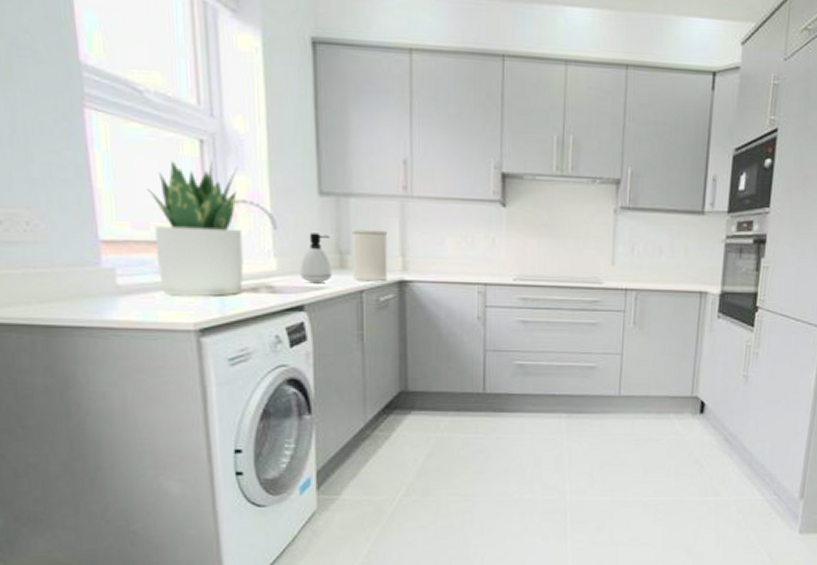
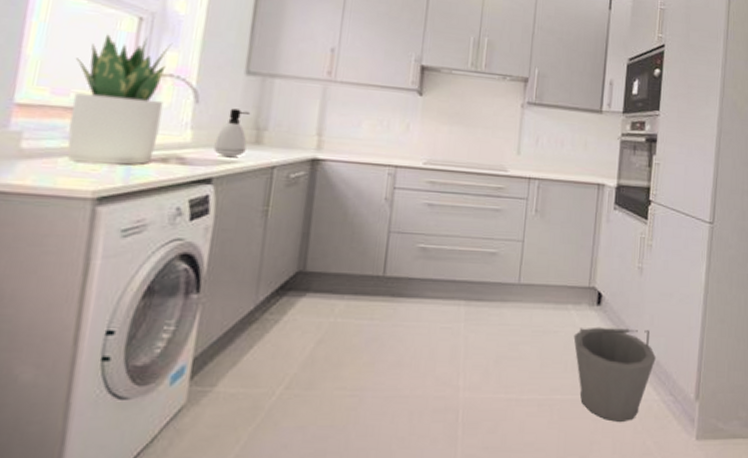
canister: present [352,229,387,282] -> none [267,107,307,159]
bucket: none [676,434,760,519] -> present [573,327,656,422]

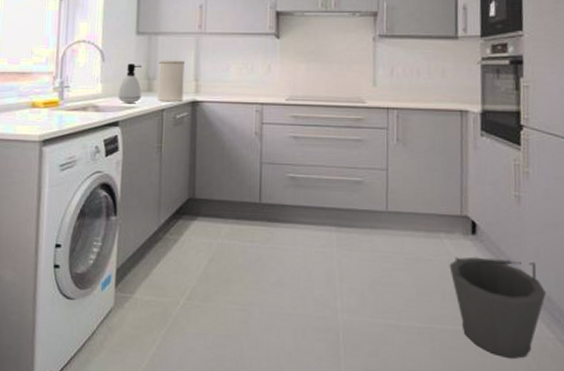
planter: present [66,34,173,166] -> none [20,13,84,115]
canister: none [267,107,307,159] -> present [157,60,185,102]

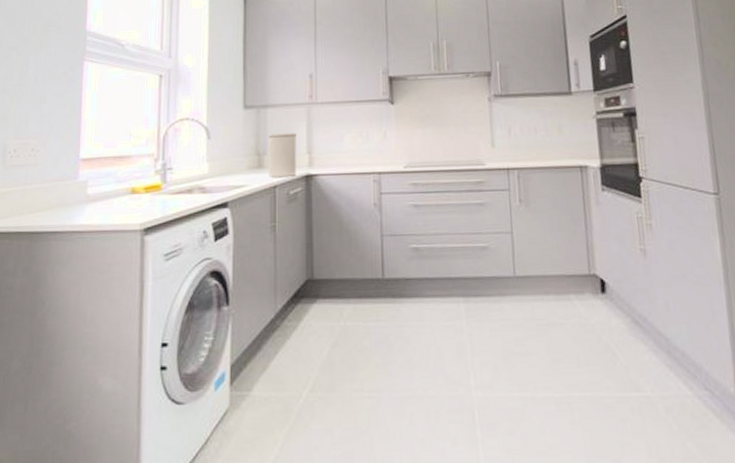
soap dispenser: present [118,63,143,104] -> none [226,139,252,183]
bucket: present [449,256,546,359] -> none [581,316,680,421]

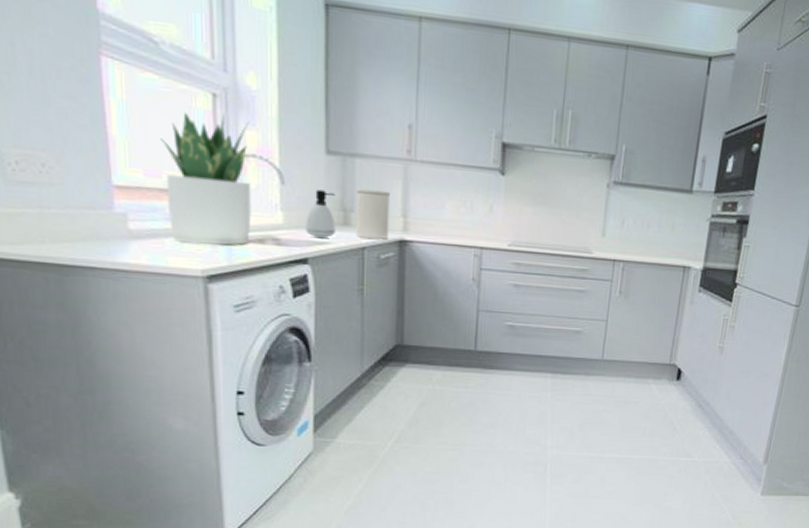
planter: none [118,90,186,202] -> present [161,112,252,246]
soap dispenser: none [226,139,252,183] -> present [305,189,336,239]

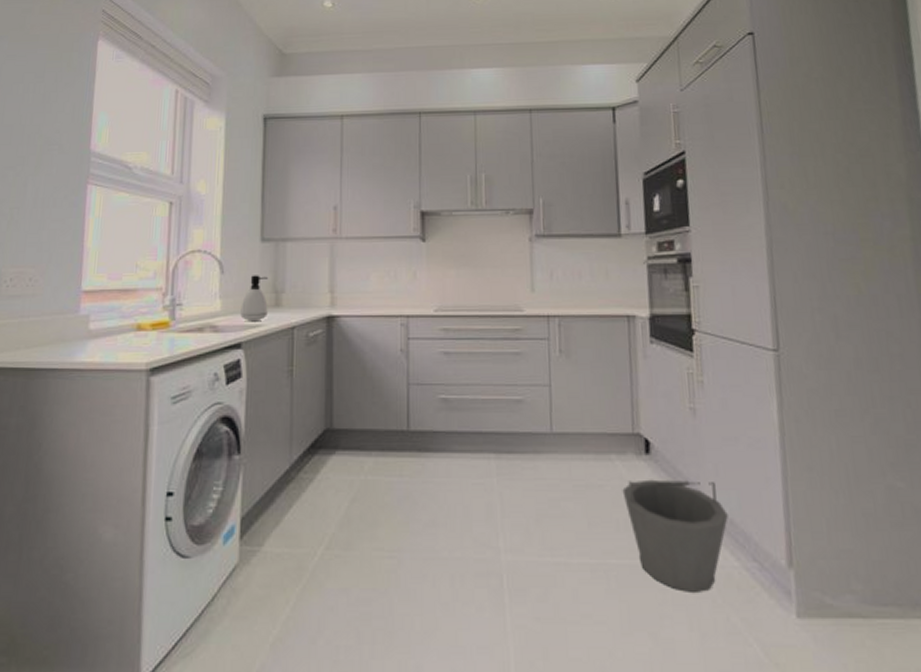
planter: present [161,112,252,246] -> none [123,219,198,339]
canister: present [356,188,390,240] -> none [286,269,318,318]
bucket: none [652,399,730,478] -> present [622,479,728,592]

